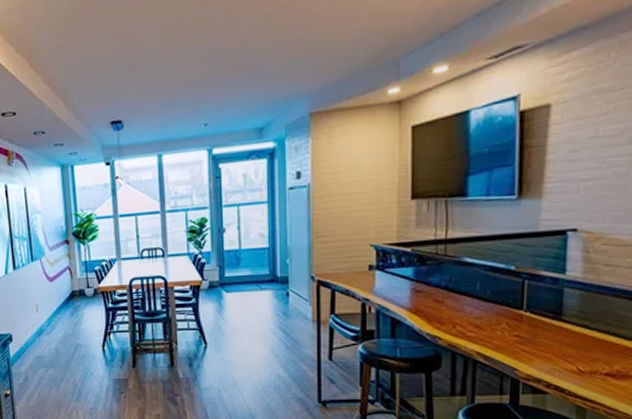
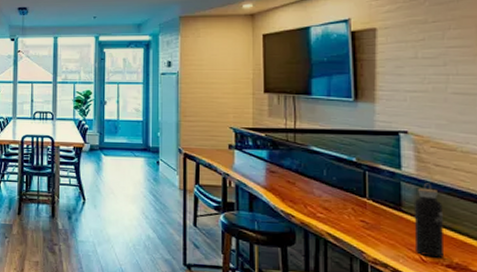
water bottle: none [573,286,609,367] -> present [414,182,443,258]

